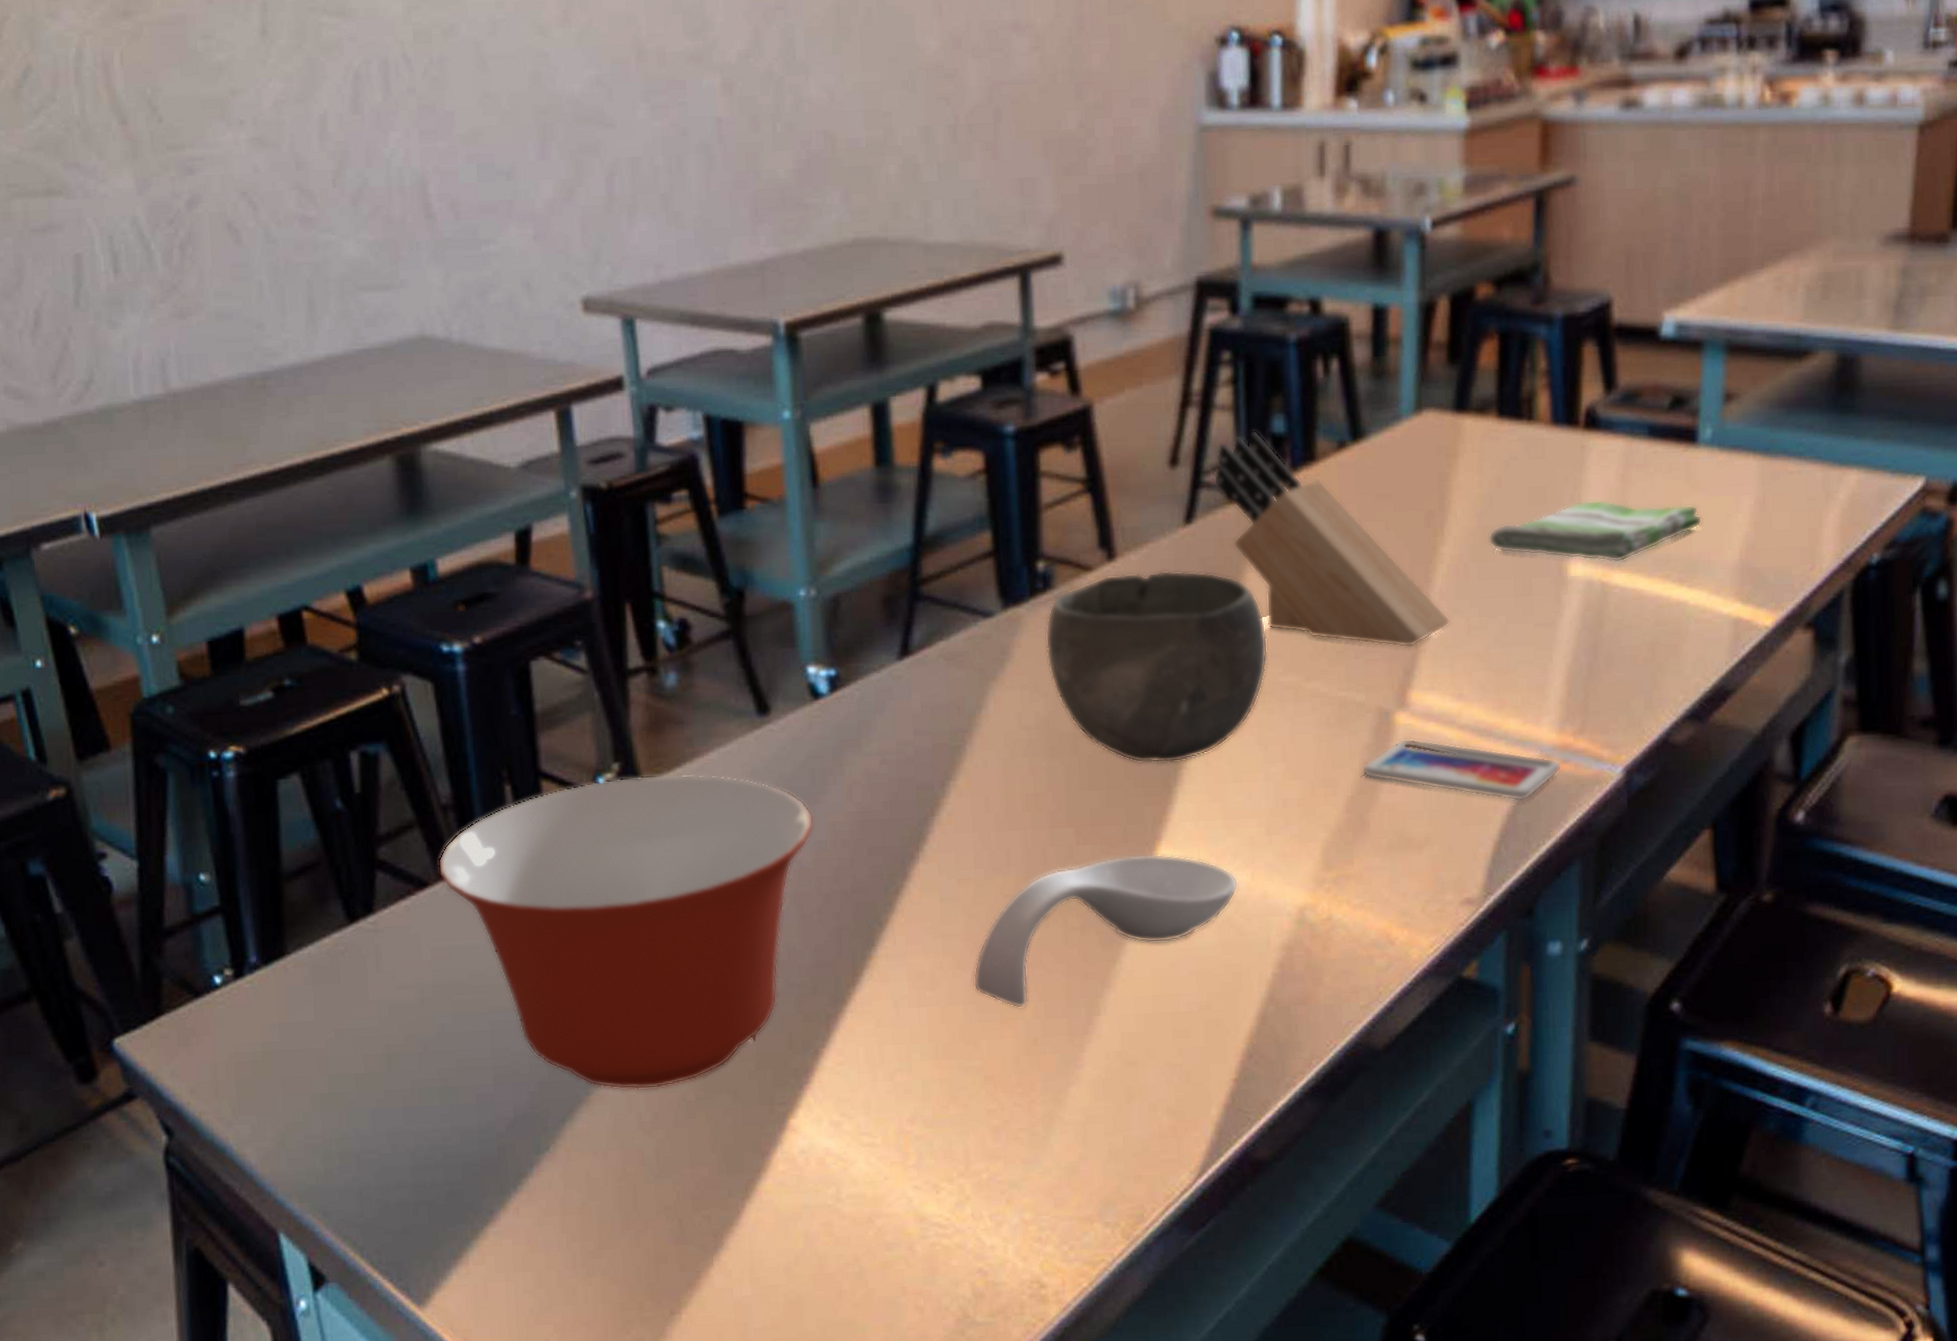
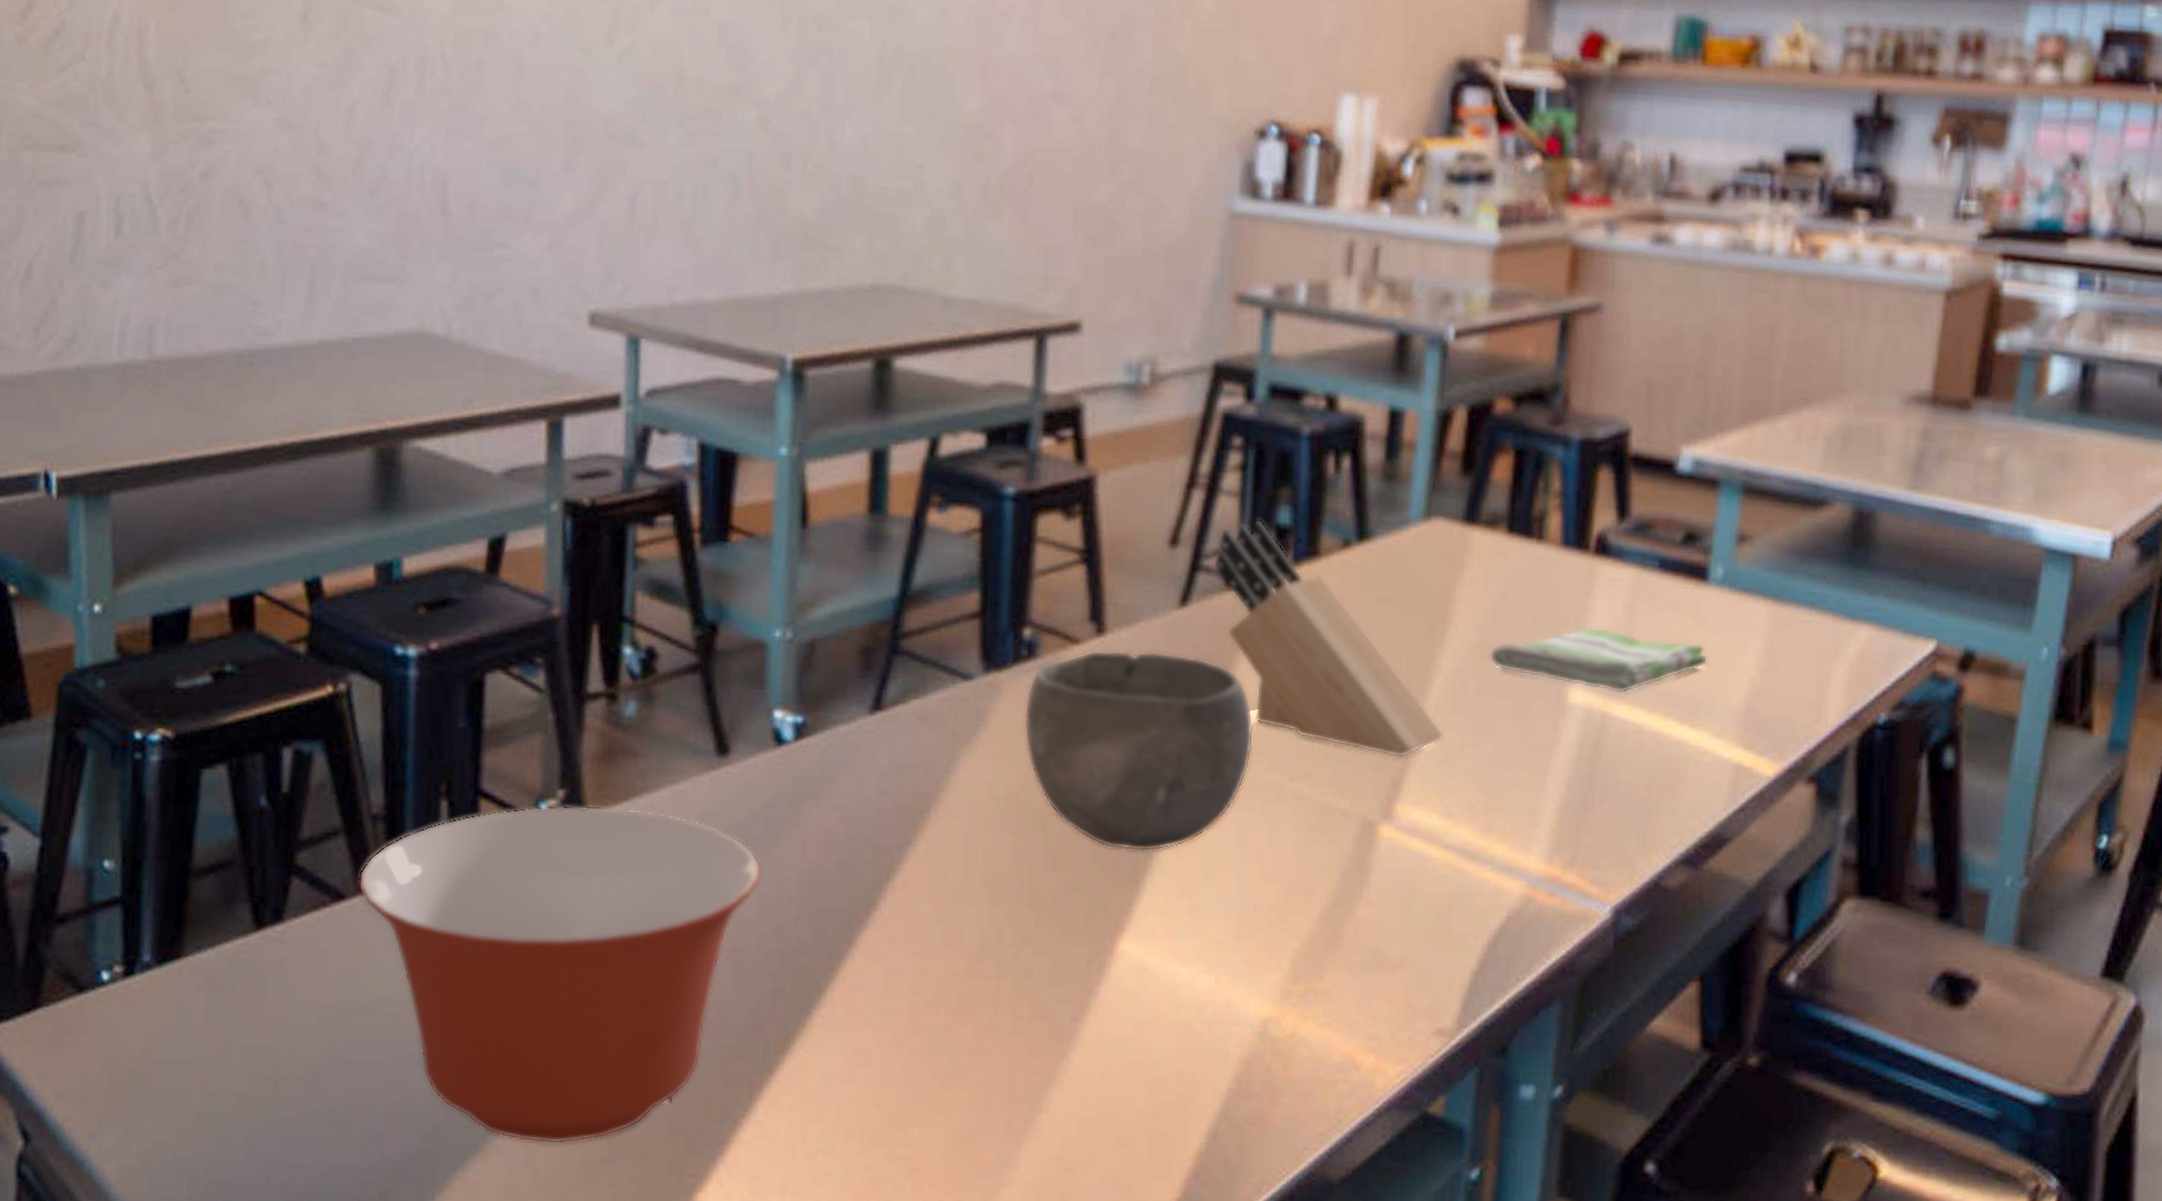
spoon rest: present [973,854,1239,1009] -> none [910,944,1201,1098]
smartphone: present [1361,738,1562,802] -> none [1339,852,1548,932]

